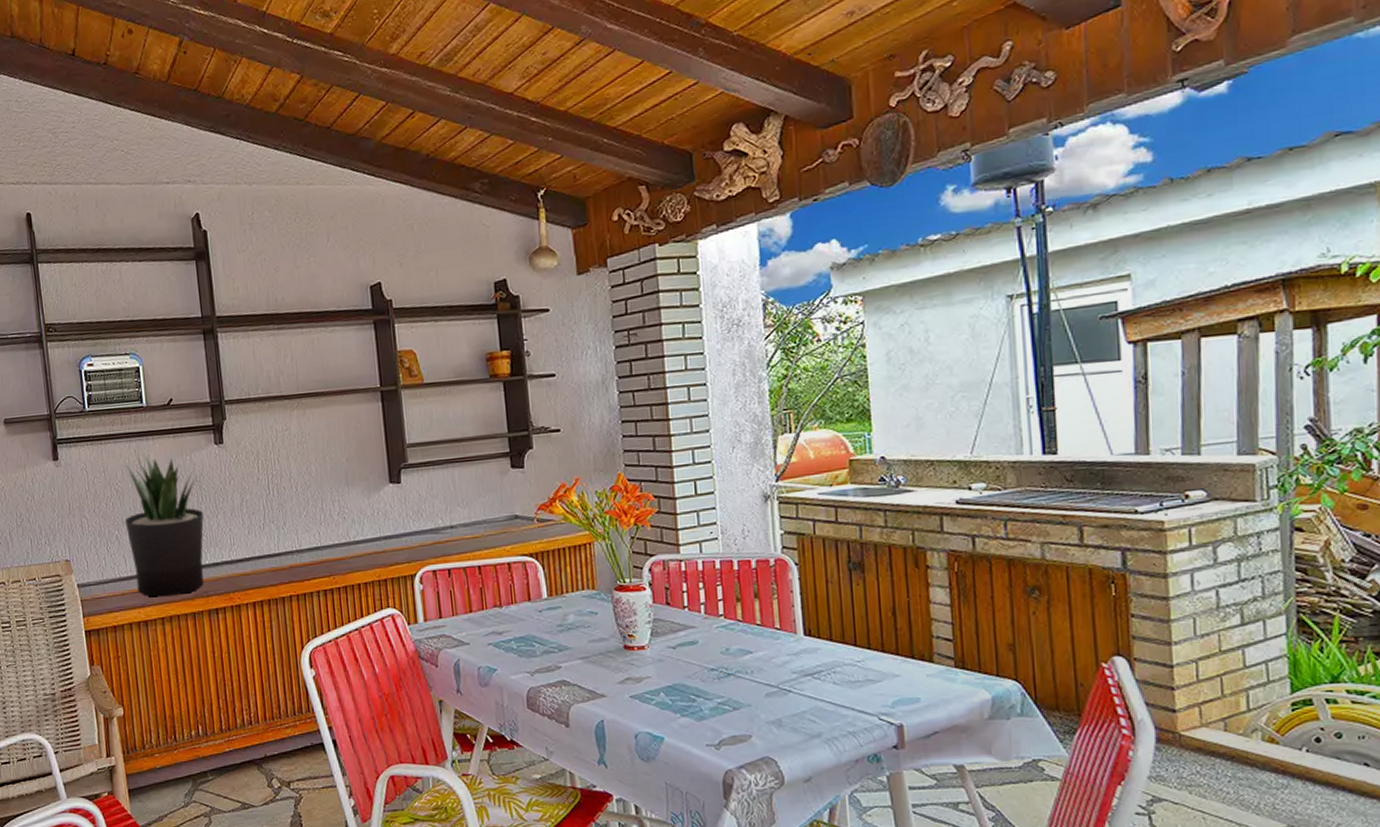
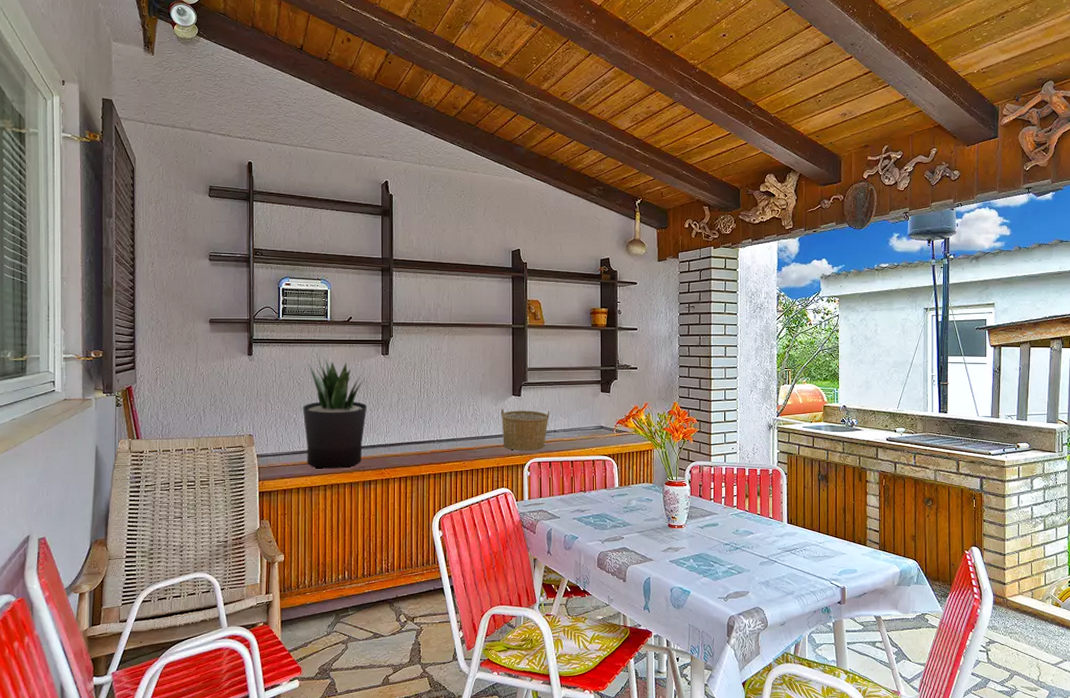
basket: none [375,500,443,558] -> present [500,408,550,452]

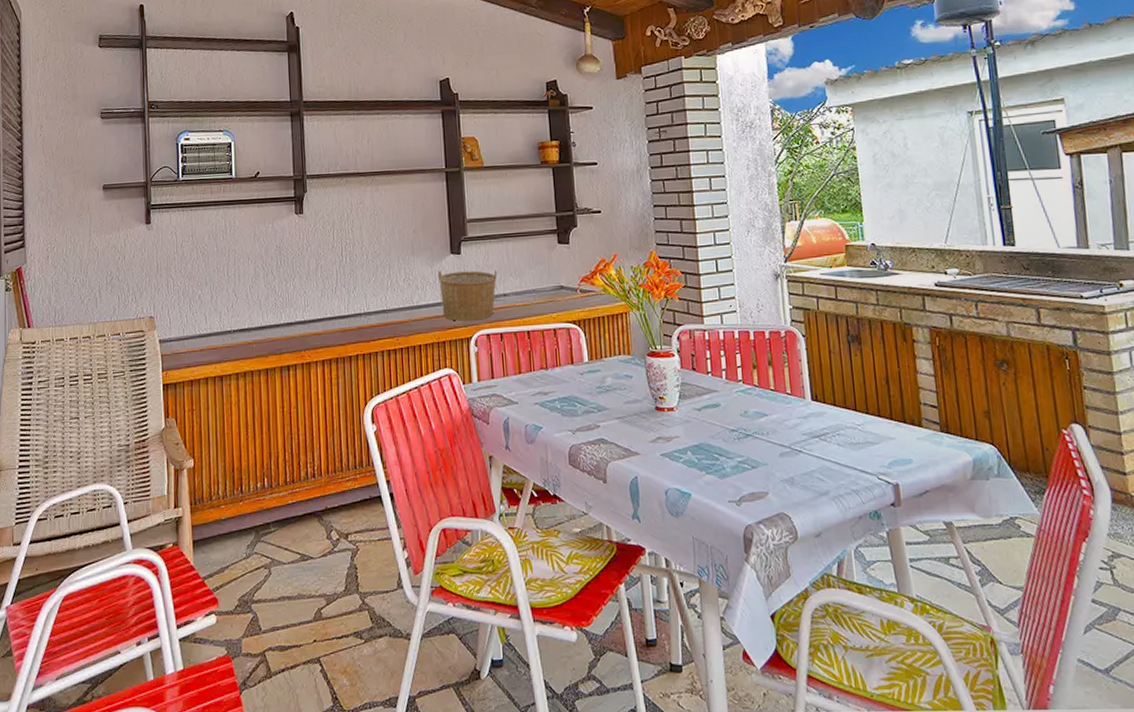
planter: present [302,354,368,469] -> none [208,217,282,354]

